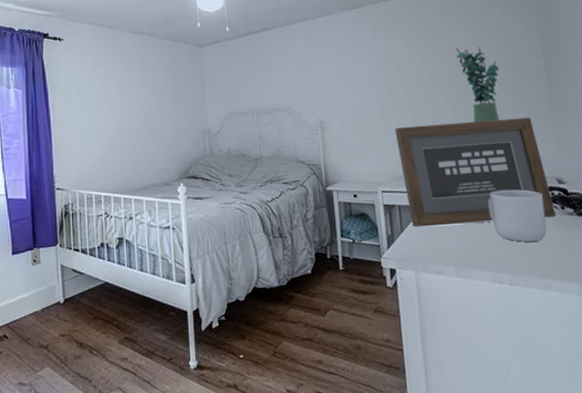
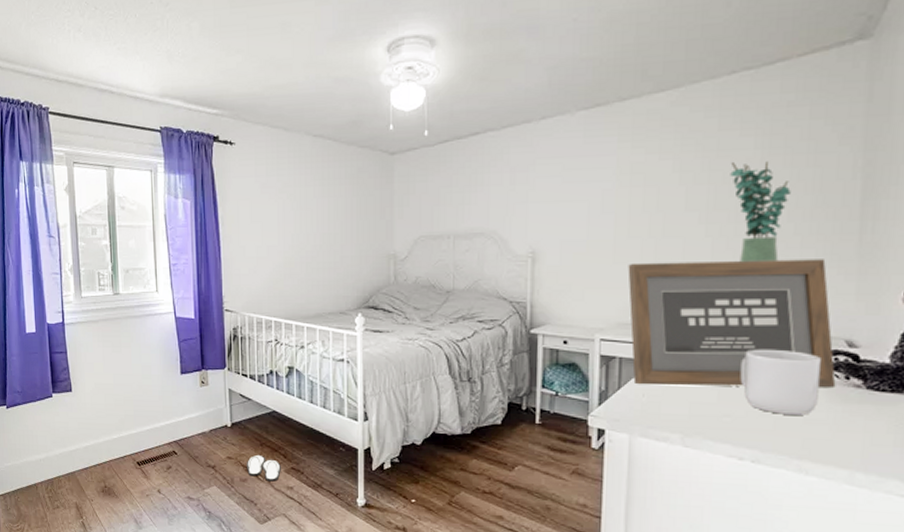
slippers: none [80,329,115,355] -> present [247,455,281,482]

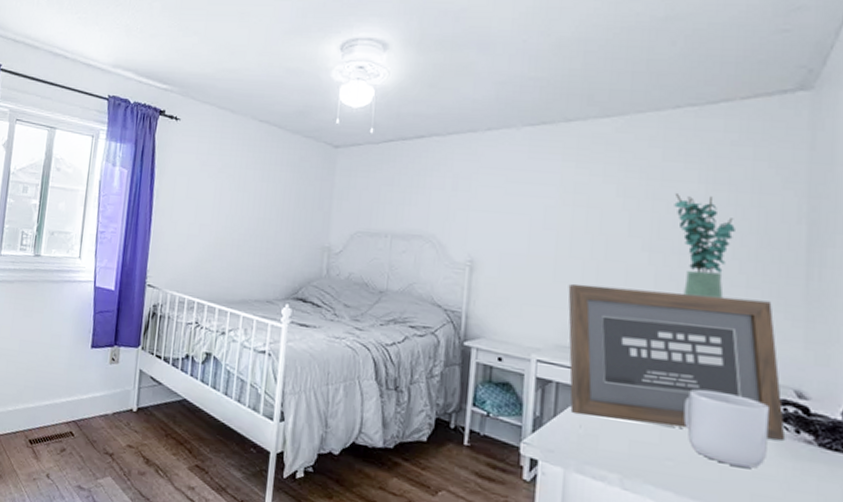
slippers: present [247,455,281,482] -> none [147,446,185,479]

